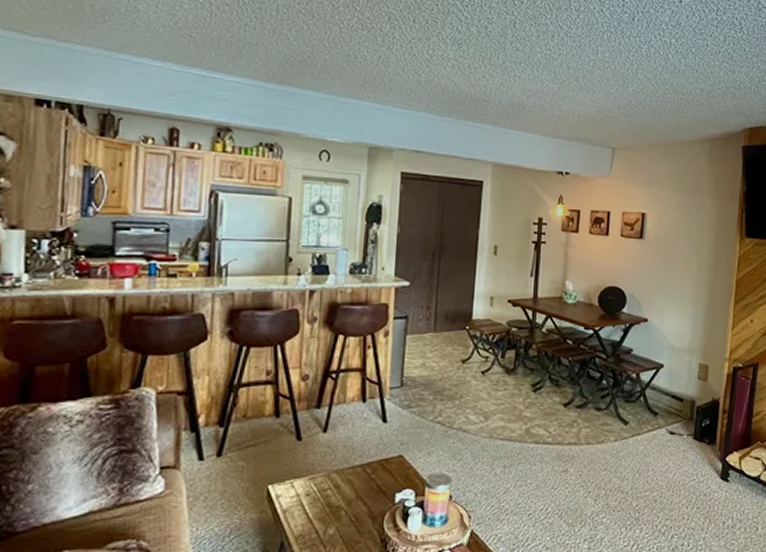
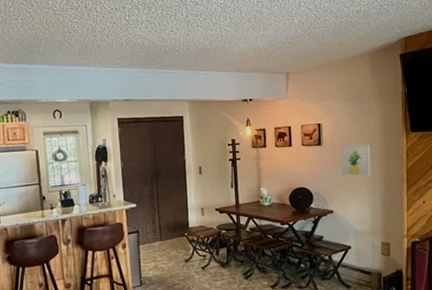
wall art: none [661,243,699,283] -> present [340,144,371,177]

